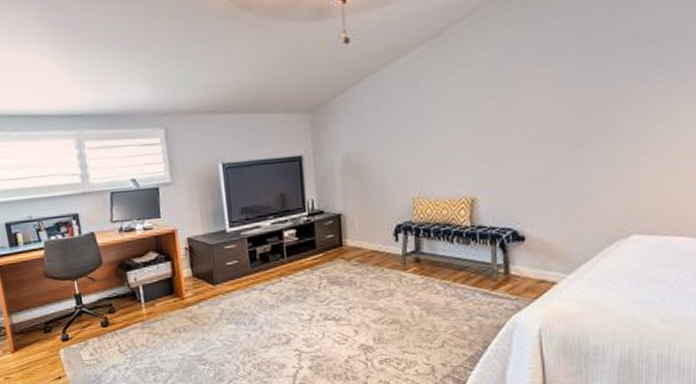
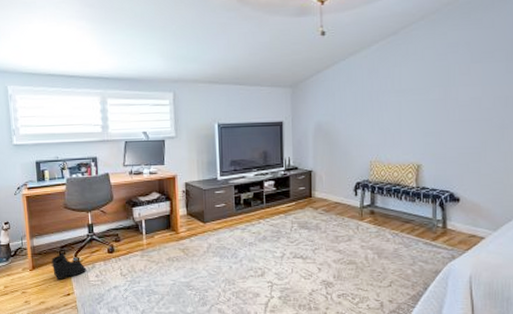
boots: none [35,329,79,362] -> present [51,252,87,280]

